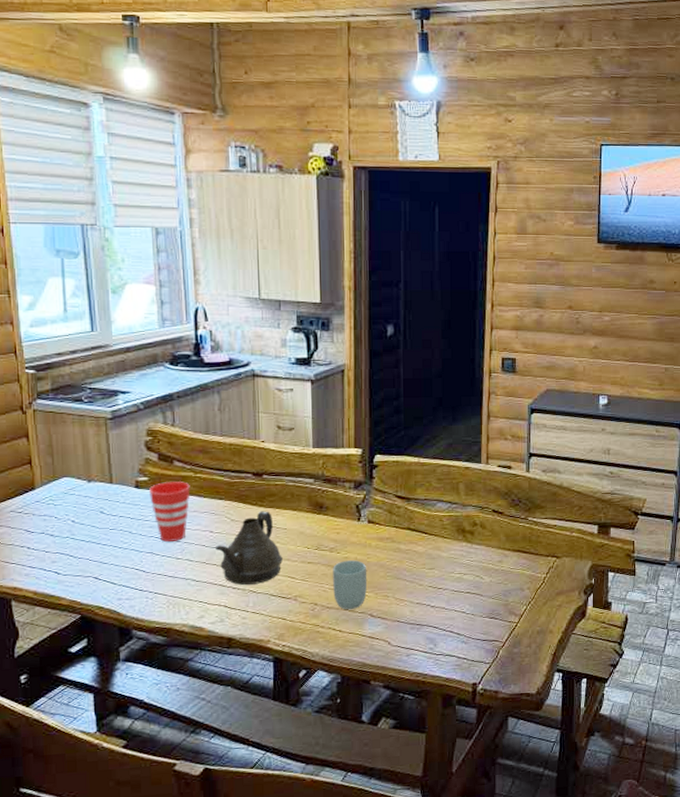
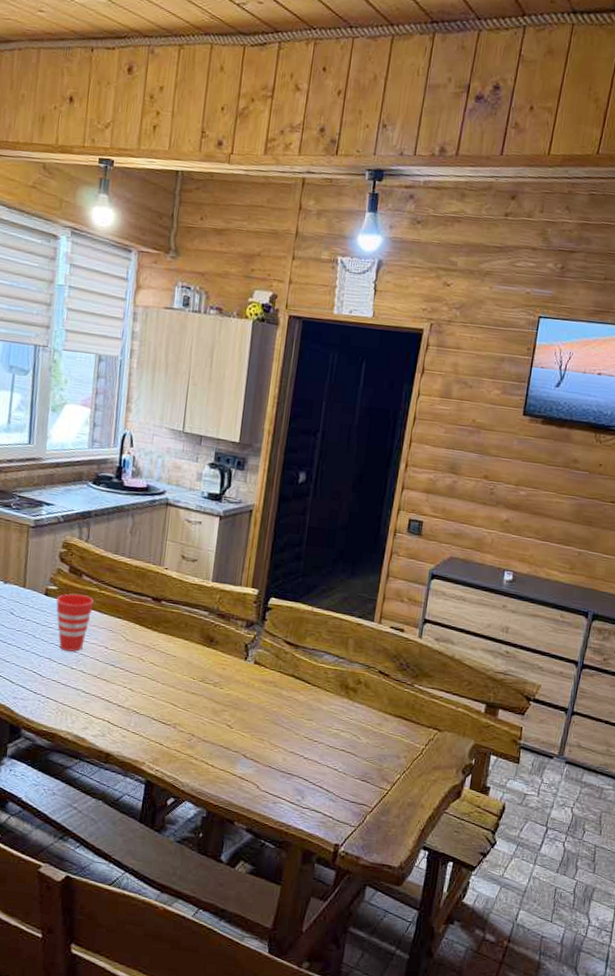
teapot: present [216,511,283,585] -> none [108,635,168,706]
cup: present [333,560,368,610] -> none [211,697,247,747]

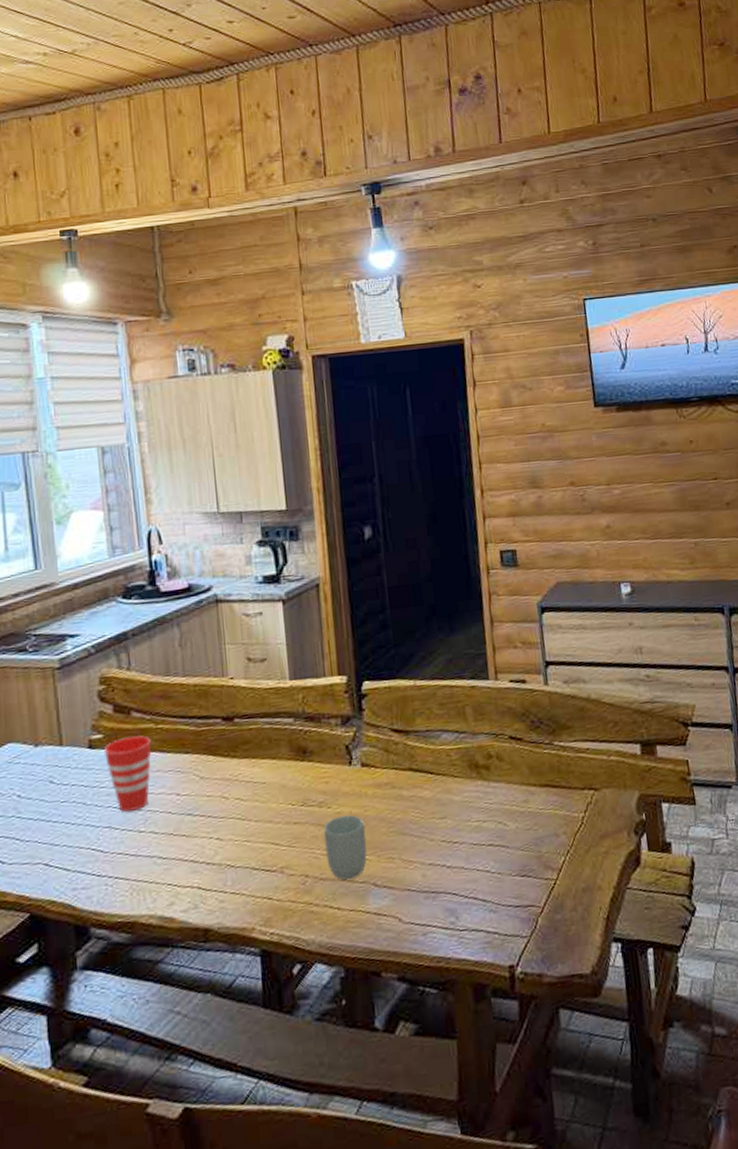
cup: none [211,697,247,747] -> present [324,815,367,881]

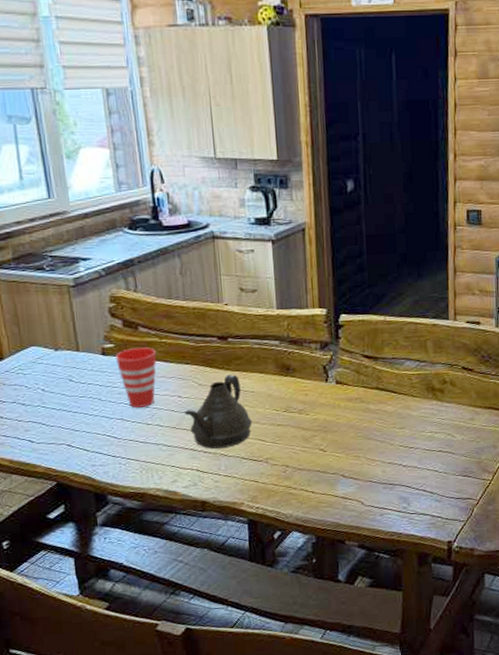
teapot: none [184,762,264,859] -> present [185,374,252,449]
cup: present [324,815,367,881] -> none [302,421,338,472]

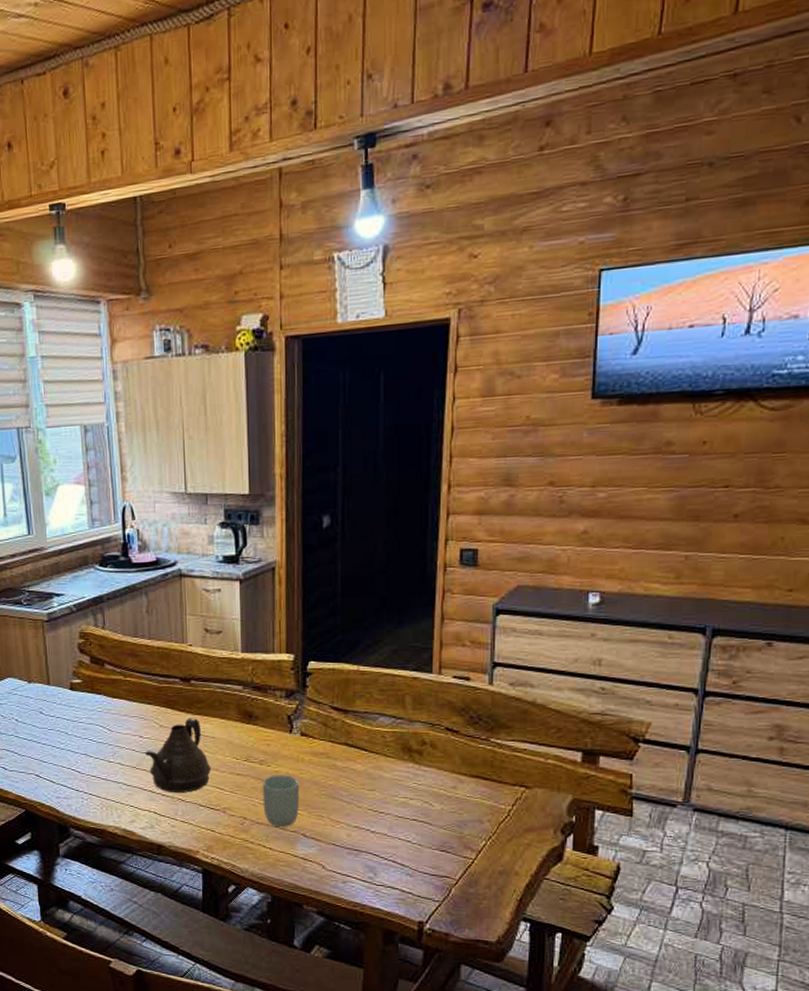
cup: present [116,347,157,408] -> none [83,685,121,744]
cup: none [302,421,338,472] -> present [263,775,300,828]

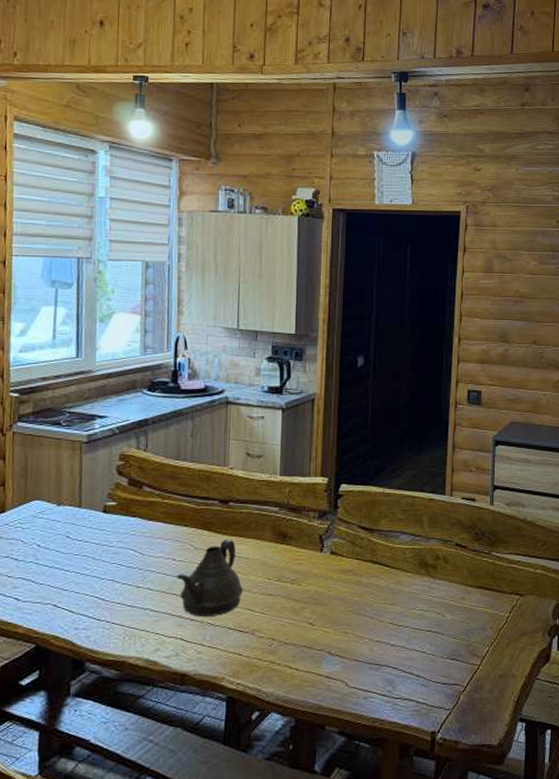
cup: present [263,775,300,828] -> none [292,593,328,647]

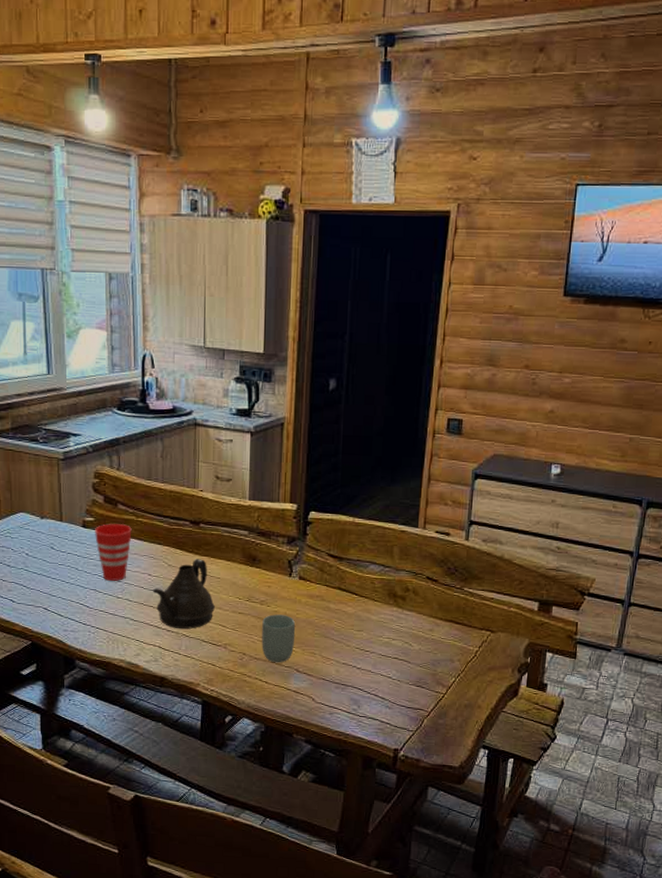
cup: none [116,507,157,569] -> present [95,524,132,581]
cup: none [292,593,328,647] -> present [262,614,296,663]

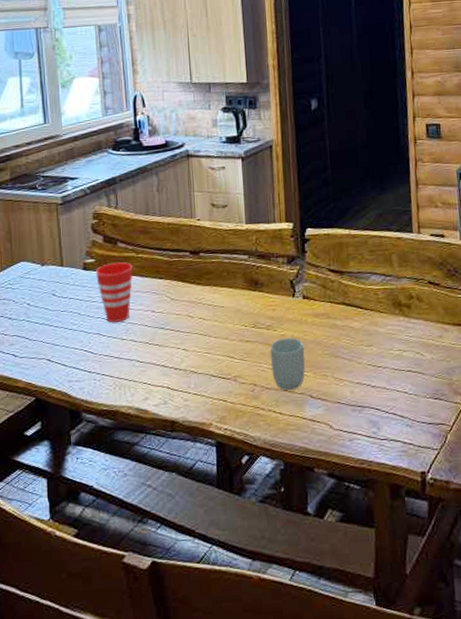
teapot: present [153,559,215,629] -> none [157,289,221,365]

